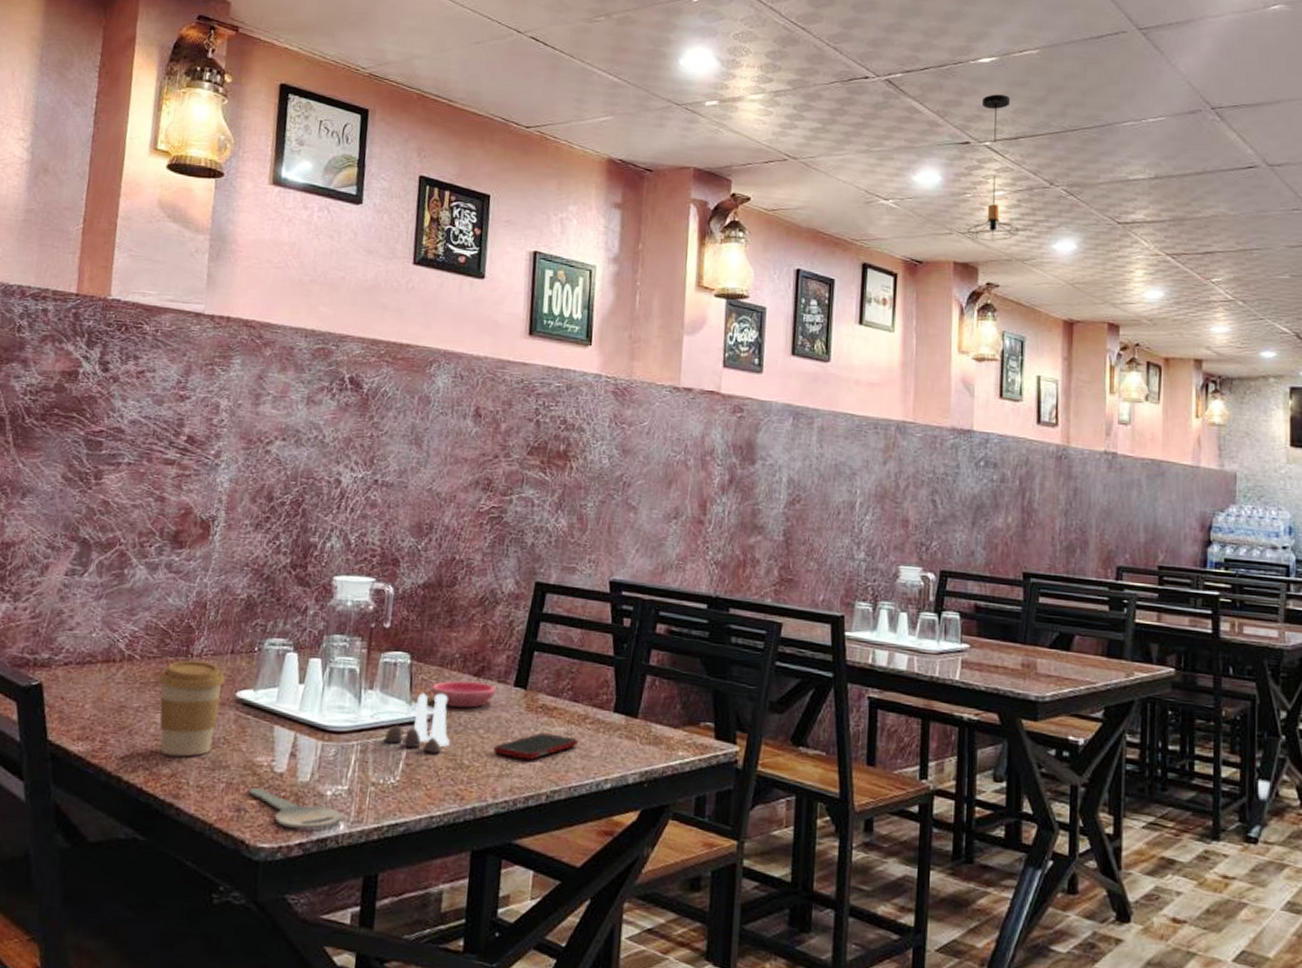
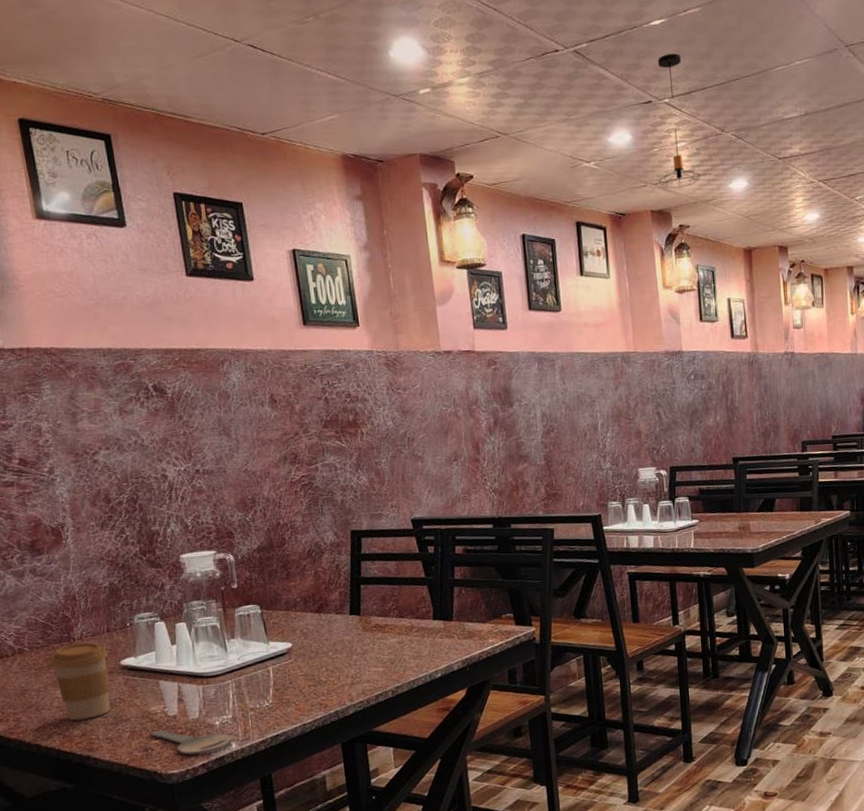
salt and pepper shaker set: present [382,693,450,754] -> none [251,631,307,678]
saucer: present [431,680,496,708] -> none [282,616,336,640]
cell phone: present [493,732,578,761] -> none [342,644,409,669]

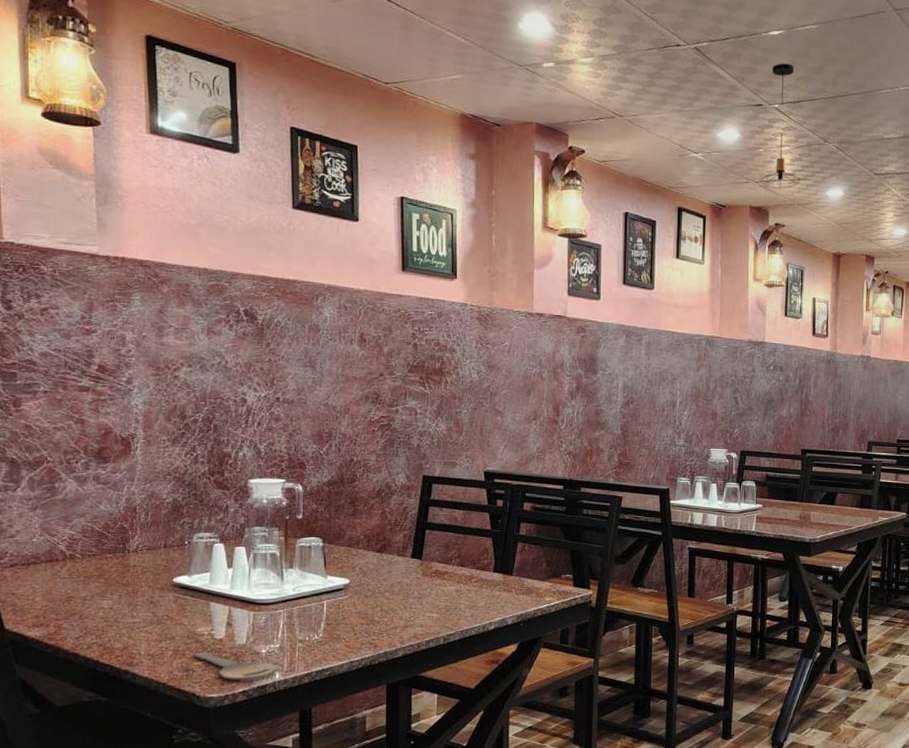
coffee cup: present [50,642,111,721] -> none [101,556,161,633]

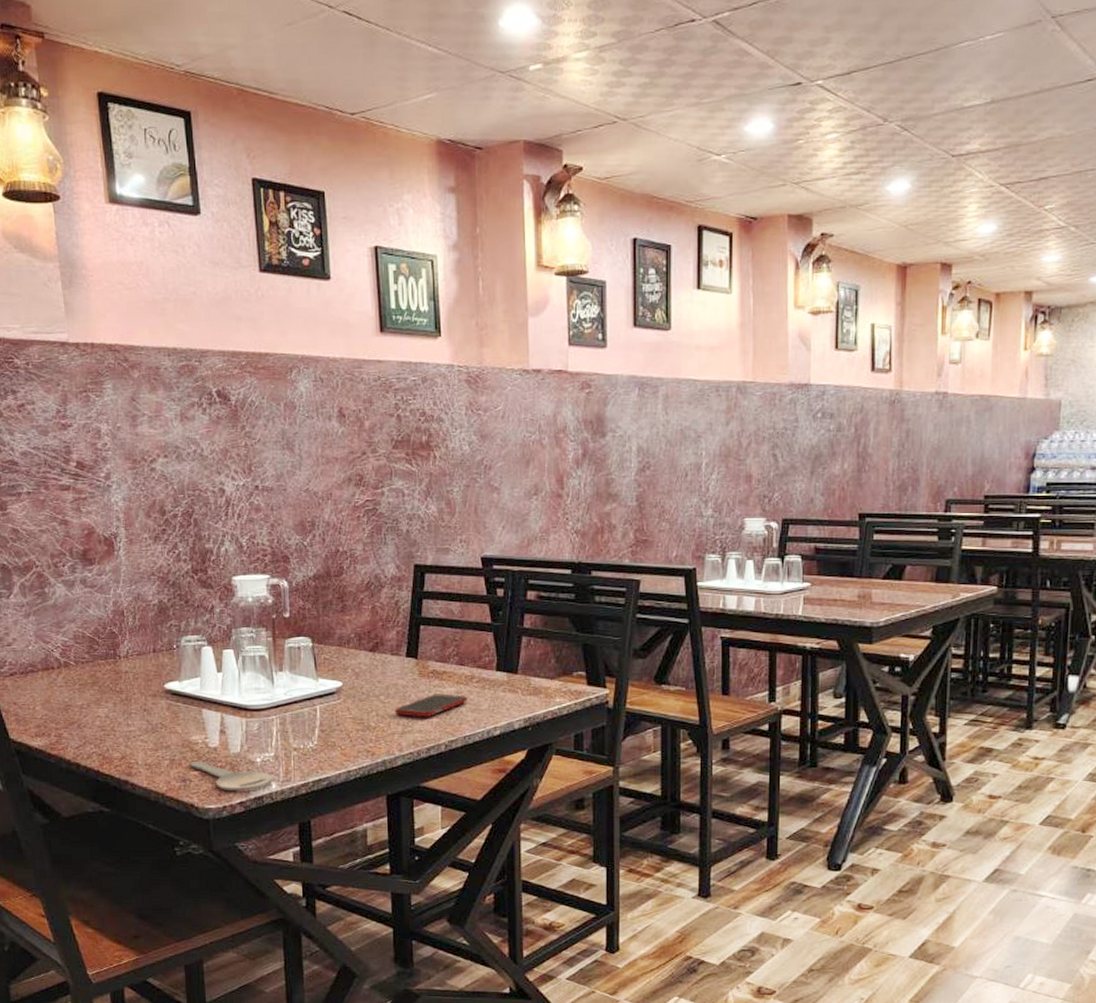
cell phone: none [398,592,466,614] -> present [394,694,467,718]
pendant light: present [761,63,801,190] -> none [801,25,853,190]

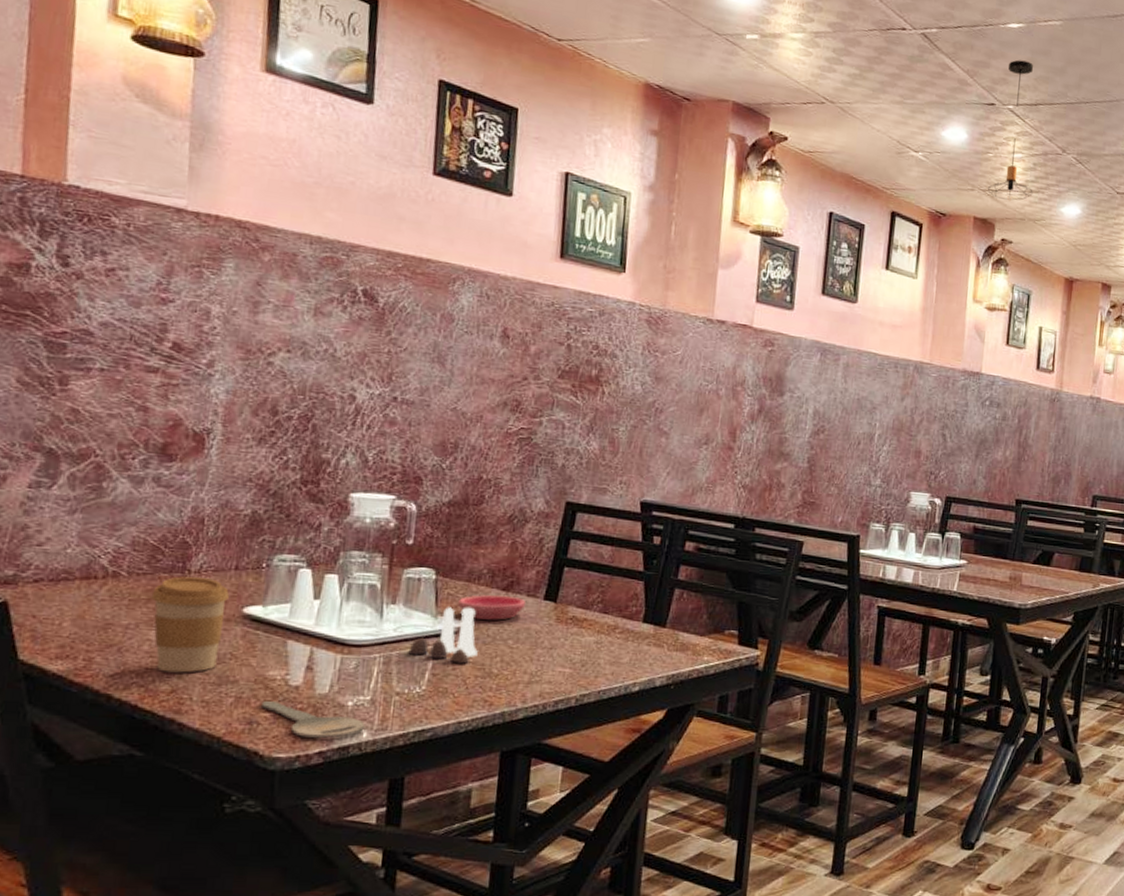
coffee cup: none [95,662,152,742] -> present [151,576,229,673]
salt and pepper shaker set: none [297,669,356,720] -> present [407,607,478,664]
saucer: none [334,656,390,679] -> present [458,594,525,620]
cell phone: present [394,694,467,718] -> none [522,642,608,668]
pendant light: none [801,25,853,190] -> present [988,59,1034,202]

